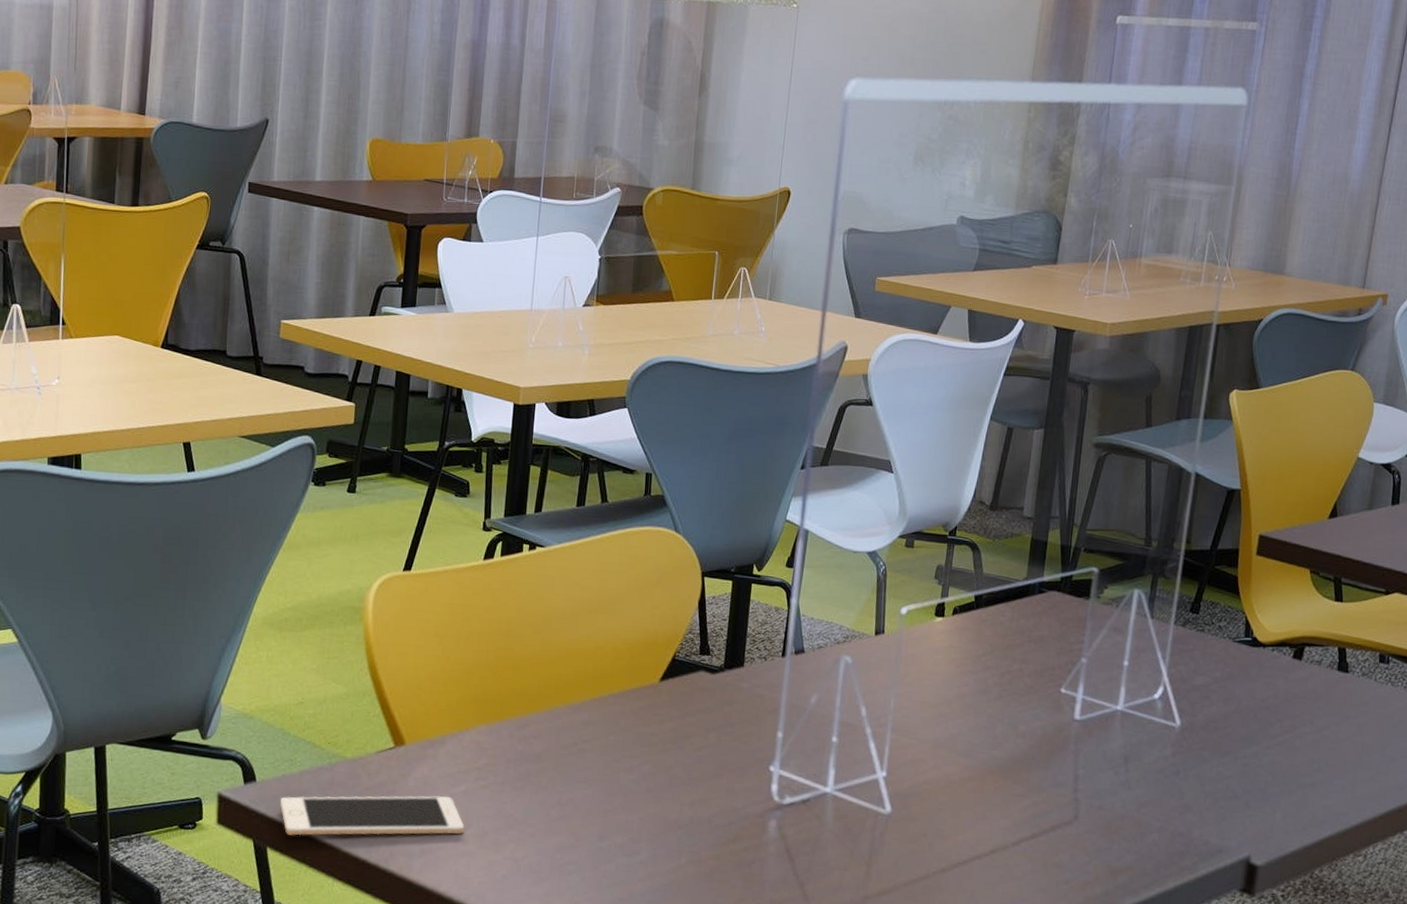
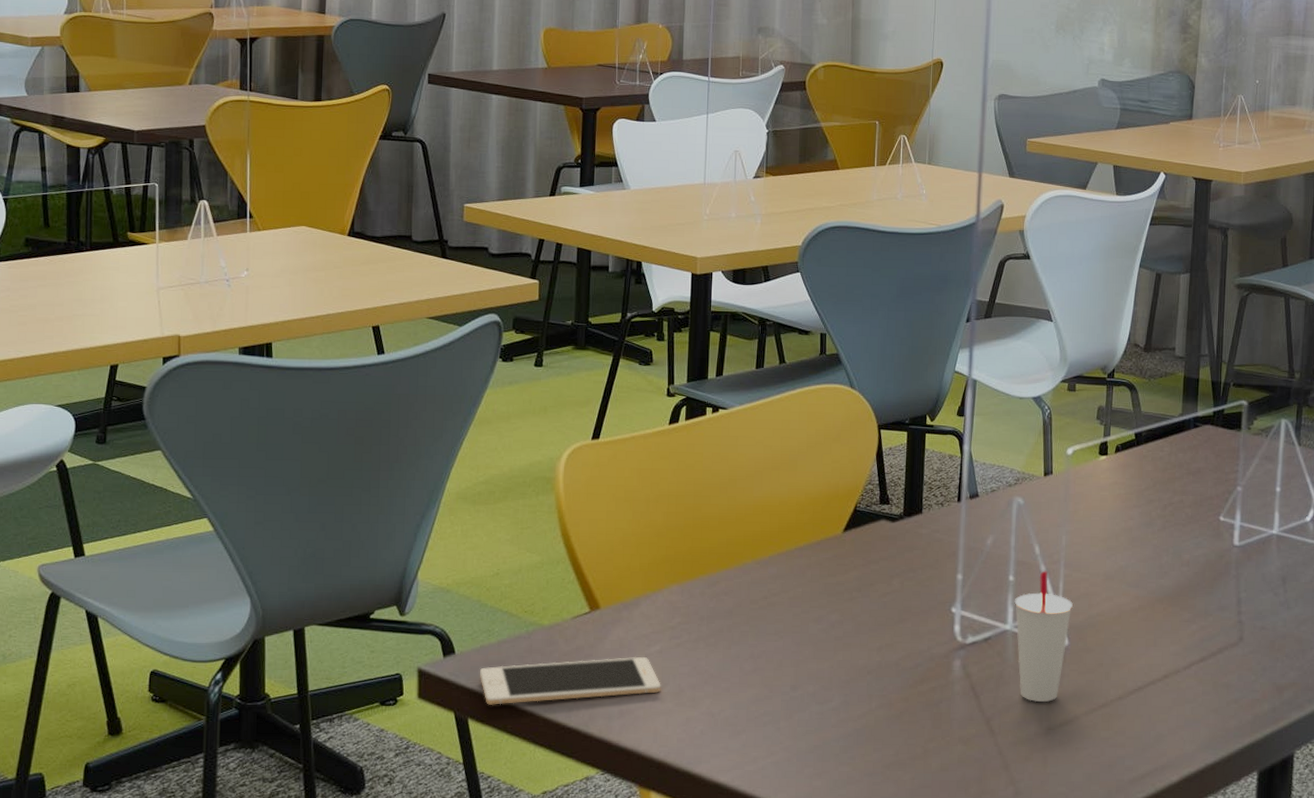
cup: none [836,733,898,870] -> present [1014,570,1073,702]

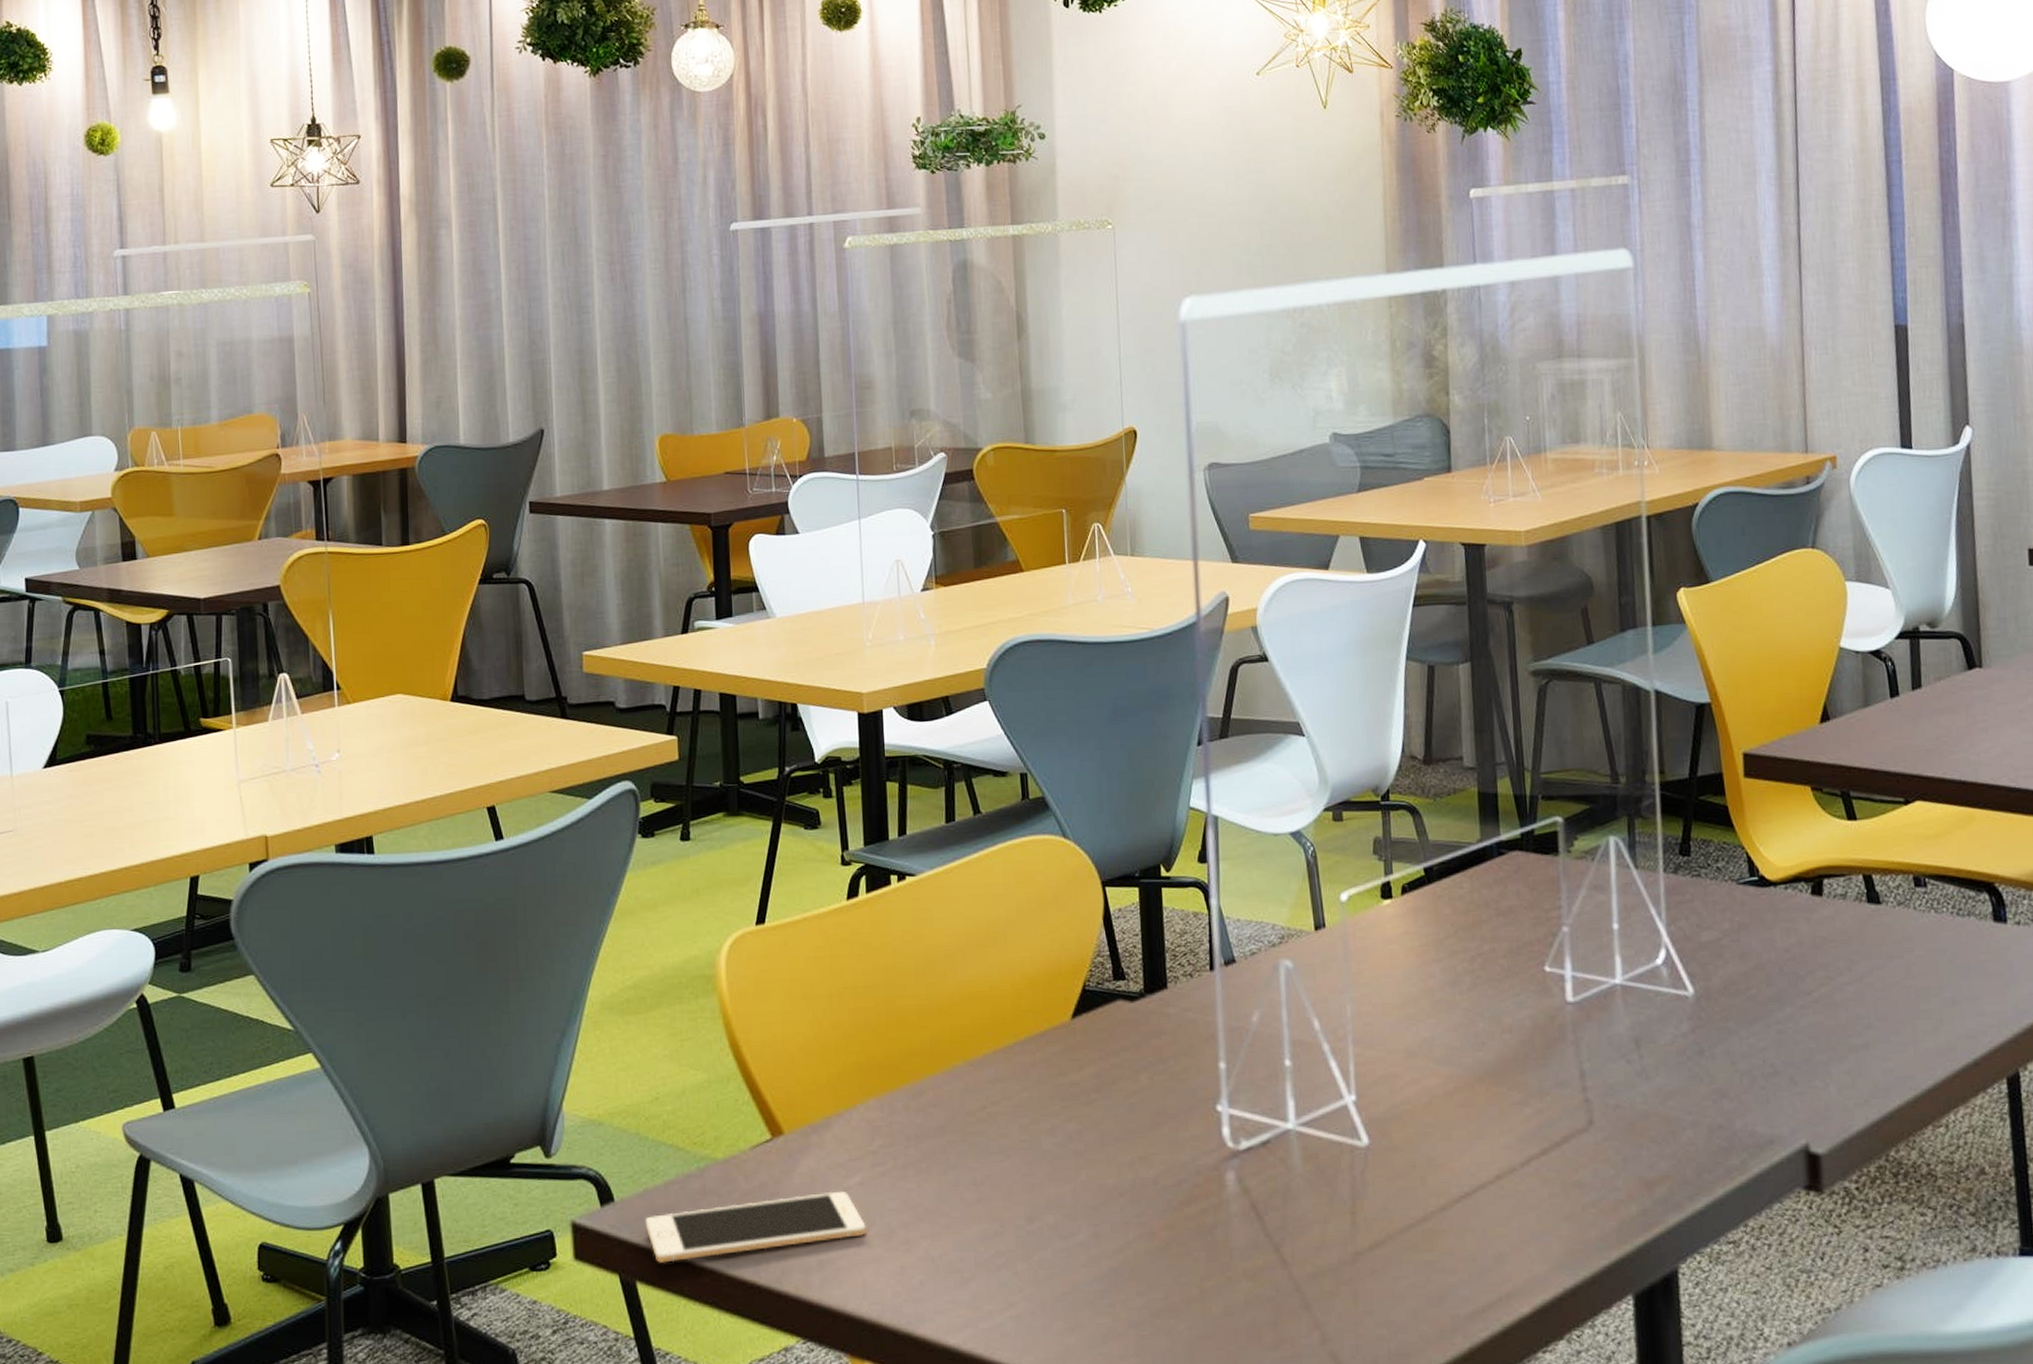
cup: present [1014,570,1073,702] -> none [1294,1050,1369,1220]

